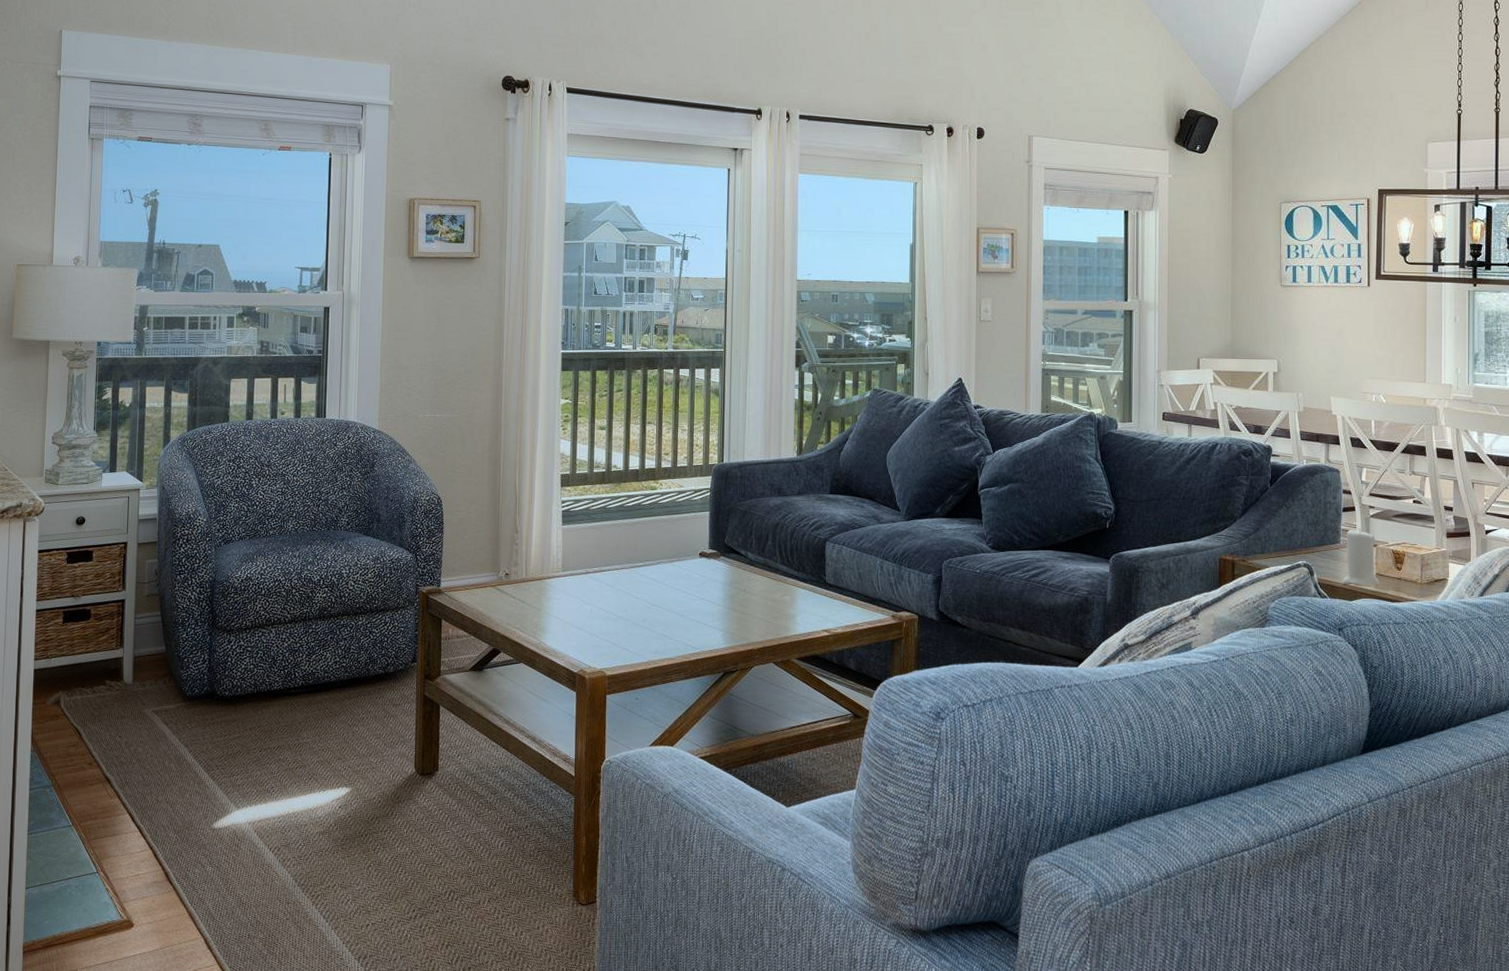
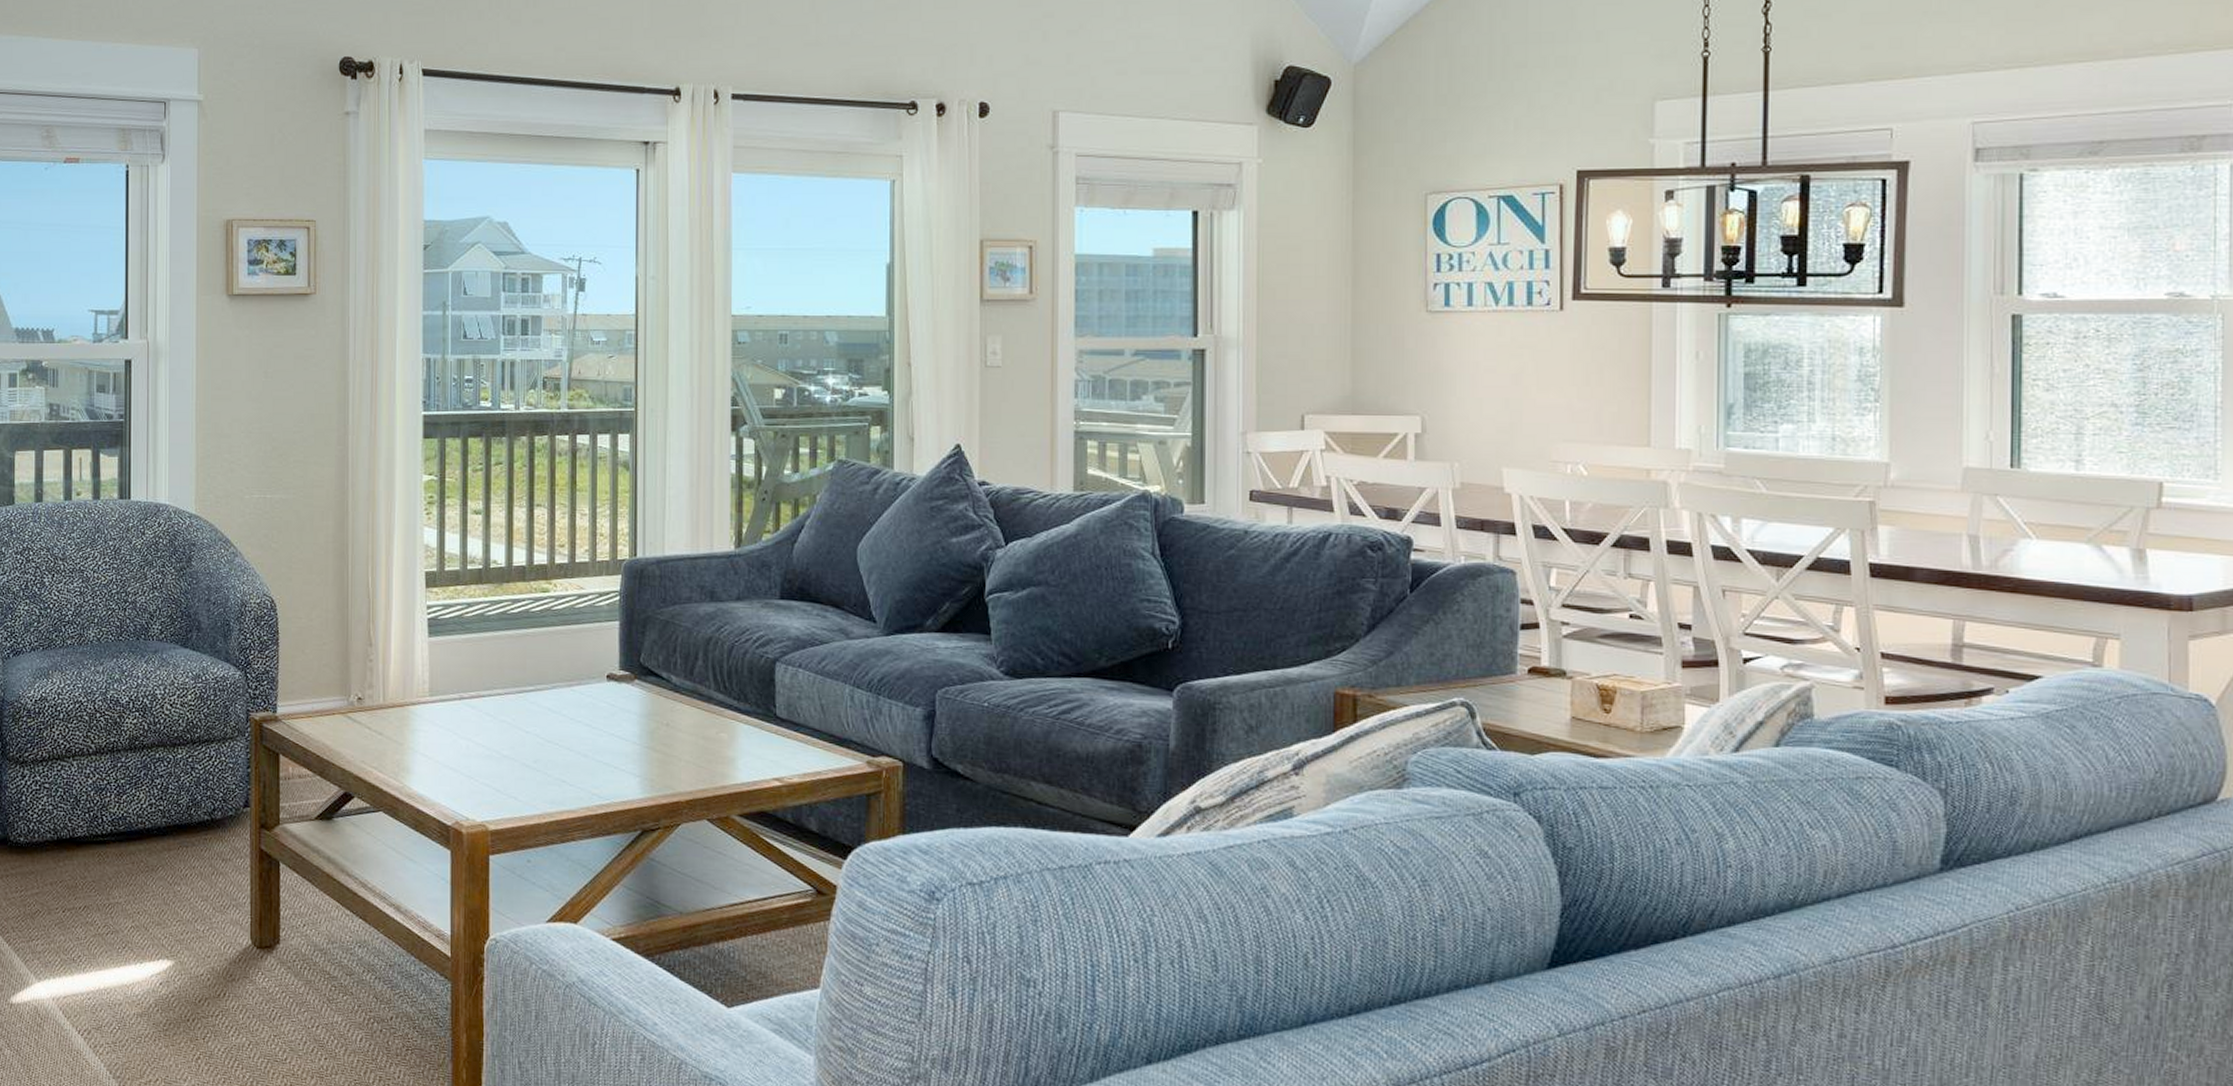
candle: present [1341,528,1380,587] -> none [1518,653,1577,736]

